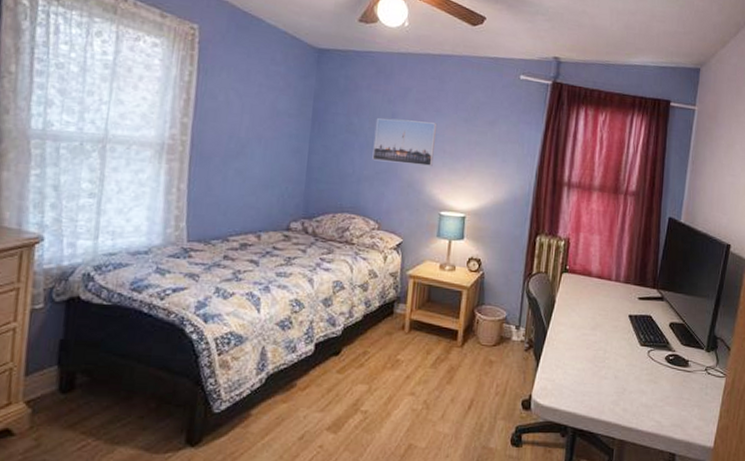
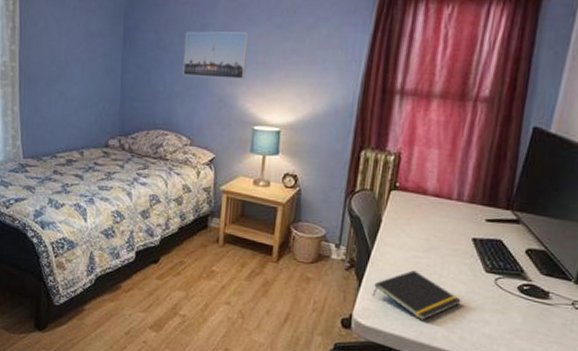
notepad: none [548,348,622,396] -> present [372,270,461,321]

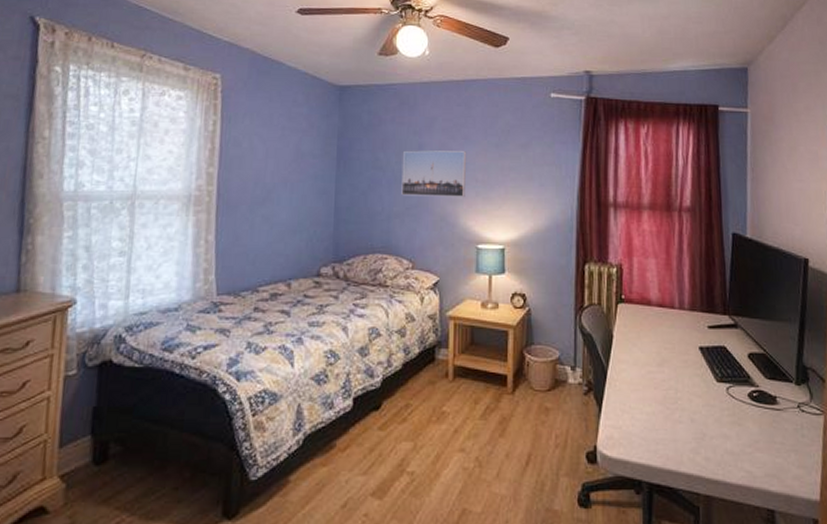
notepad: present [372,270,461,321] -> none [613,388,700,443]

